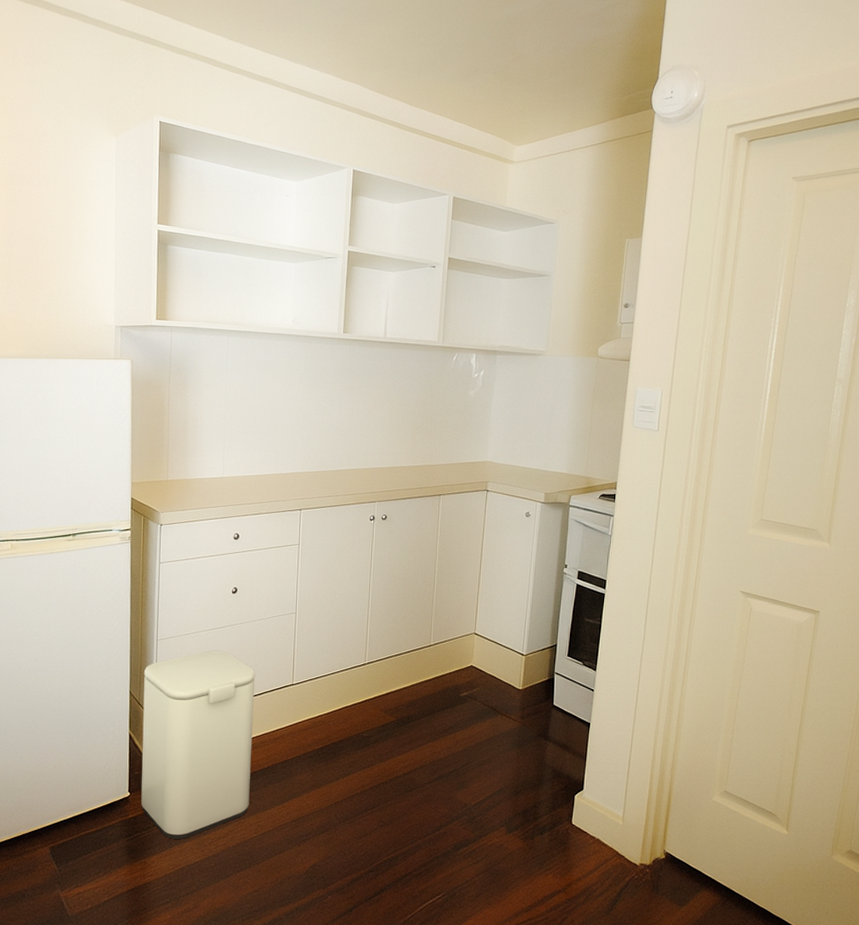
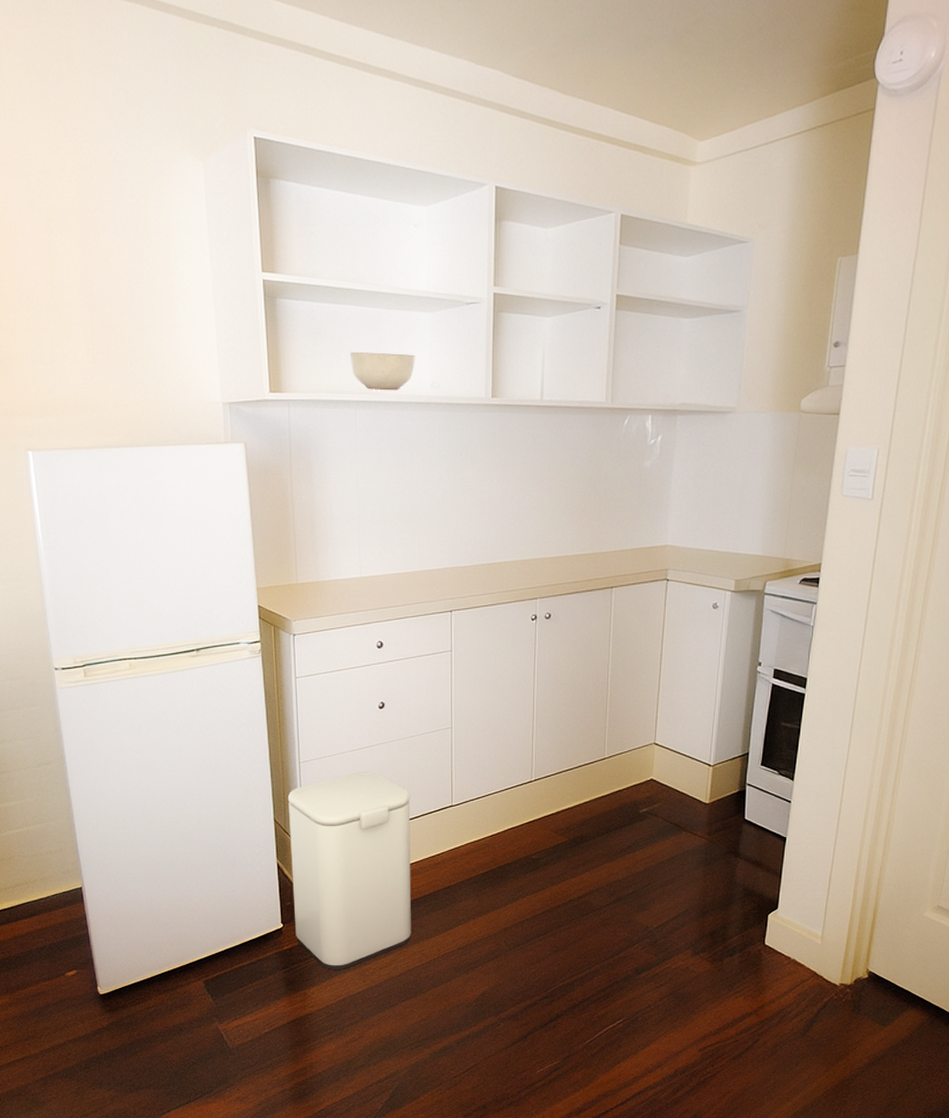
bowl: none [226,290,282,324] -> present [349,351,416,391]

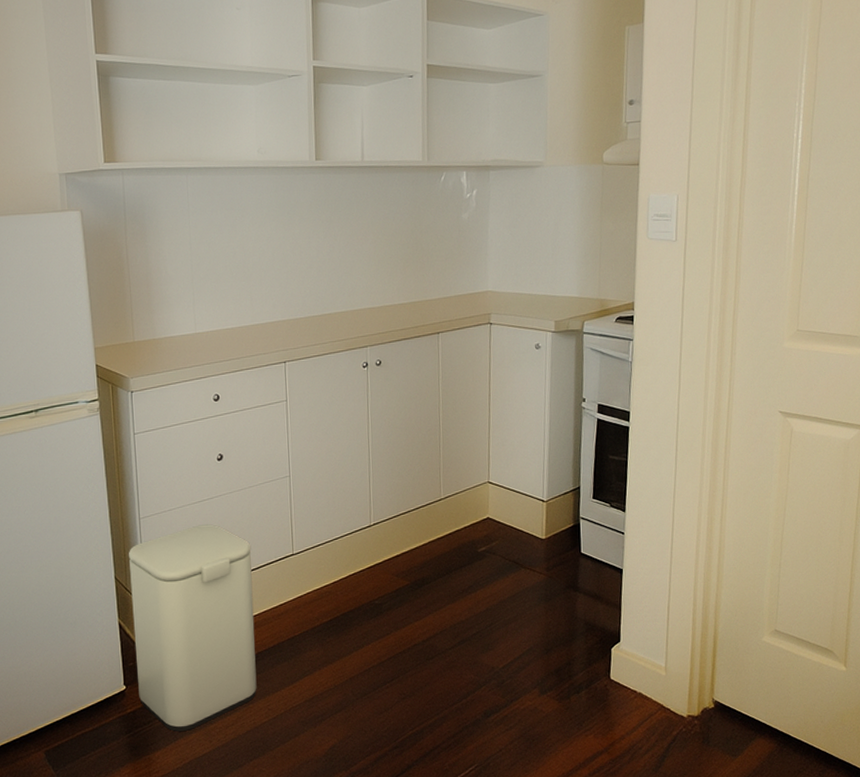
bowl: present [349,351,416,391] -> none [179,122,243,158]

